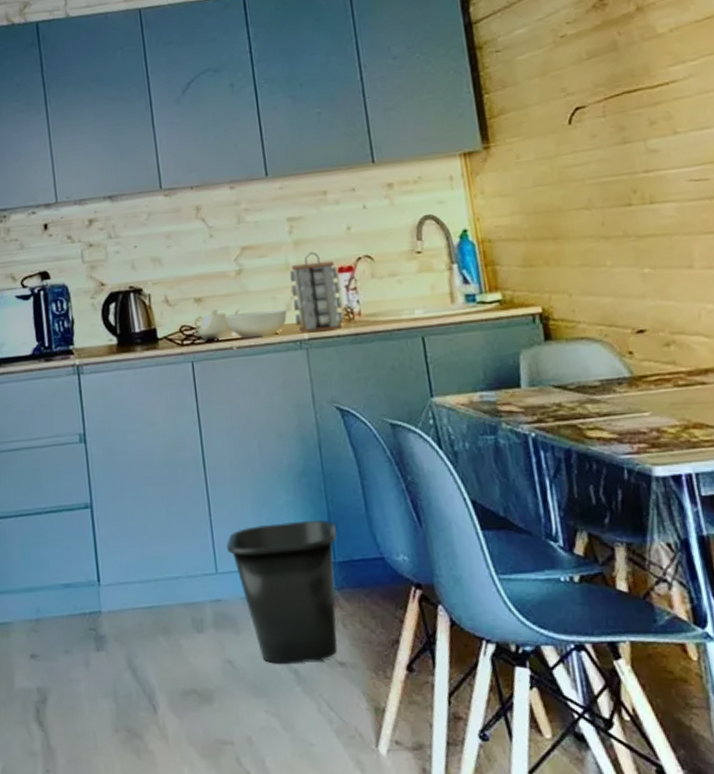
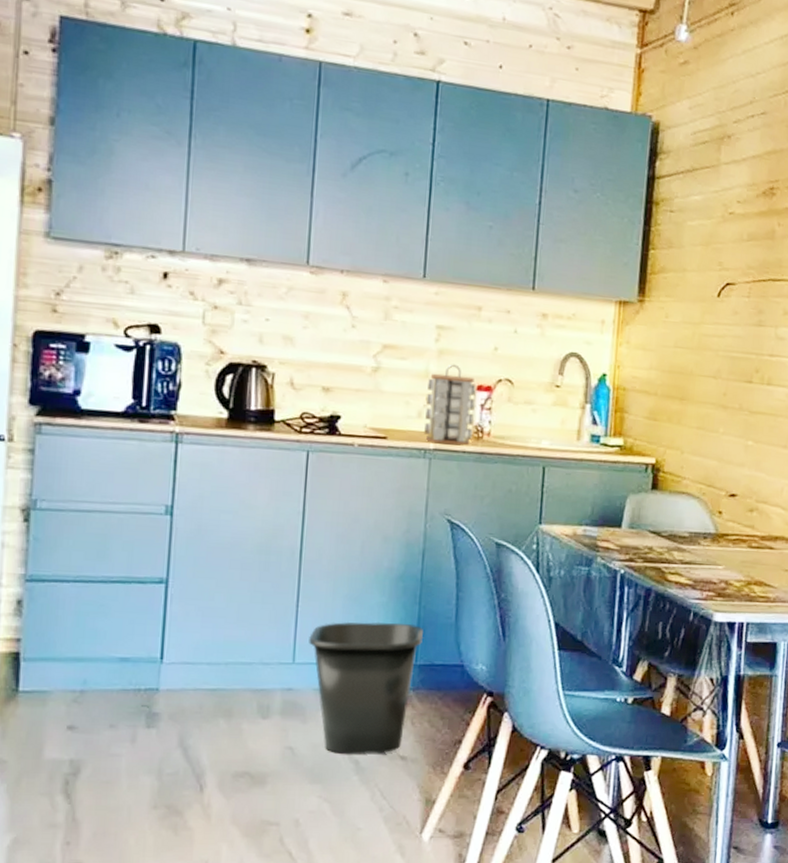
teapot: present [193,308,241,340] -> none [314,402,370,433]
bowl: present [224,309,288,339] -> none [351,410,418,440]

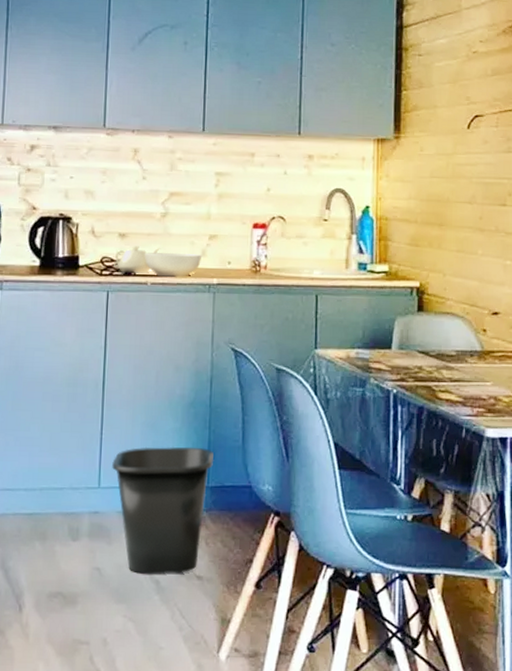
teapot: none [314,402,370,433] -> present [113,246,160,273]
bowl: none [351,410,418,440] -> present [144,252,203,277]
spice rack: present [424,364,477,446] -> none [208,206,253,280]

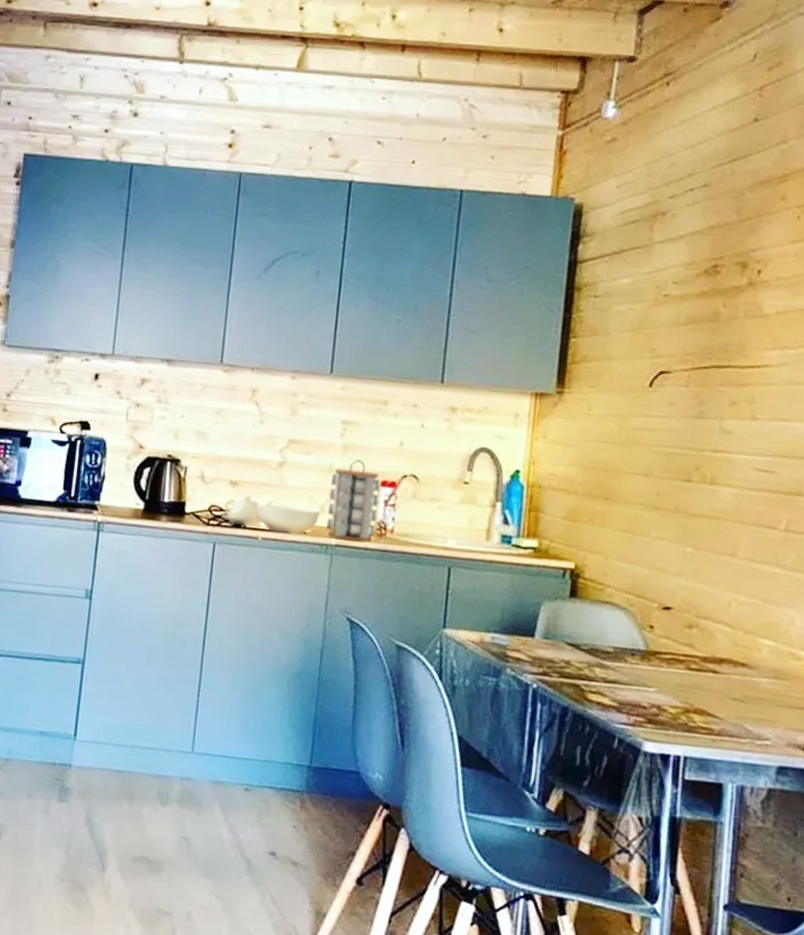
waste bin: present [112,446,214,574] -> none [207,715,320,856]
spice rack: none [208,206,253,280] -> present [326,459,381,543]

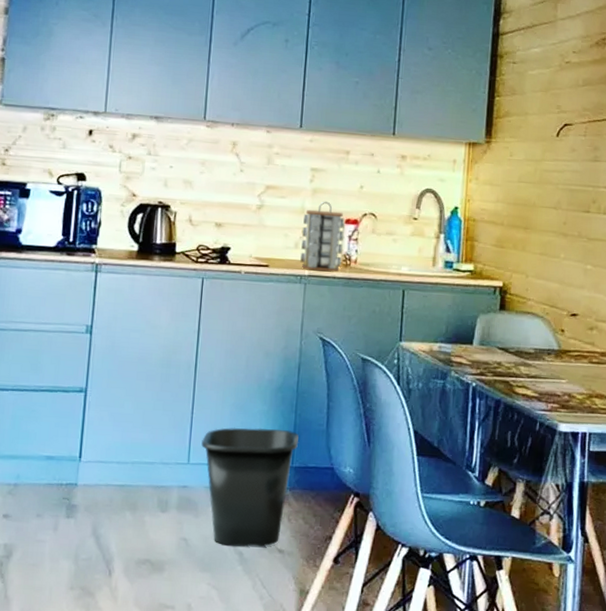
waste bin: none [207,715,320,856] -> present [201,427,299,547]
teapot: present [221,495,274,527] -> none [208,235,255,263]
bowl: present [256,504,321,535] -> none [239,242,295,268]

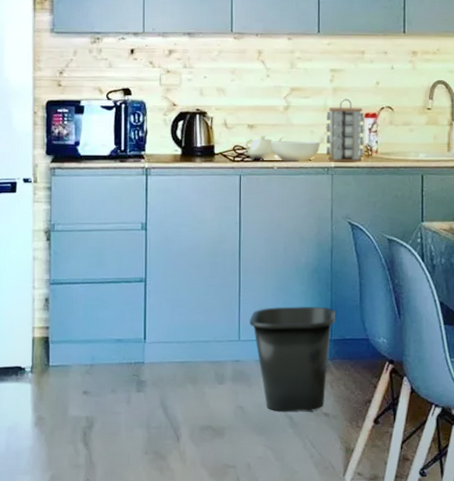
teapot: none [208,235,255,263] -> present [243,135,284,159]
bowl: none [239,242,295,268] -> present [270,140,321,162]

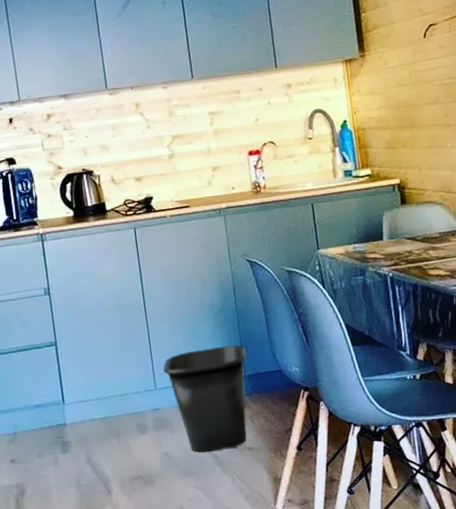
teapot: present [243,135,284,159] -> none [134,185,172,211]
bowl: present [270,140,321,162] -> none [159,185,210,209]
spice rack: present [326,98,364,164] -> none [211,139,253,204]

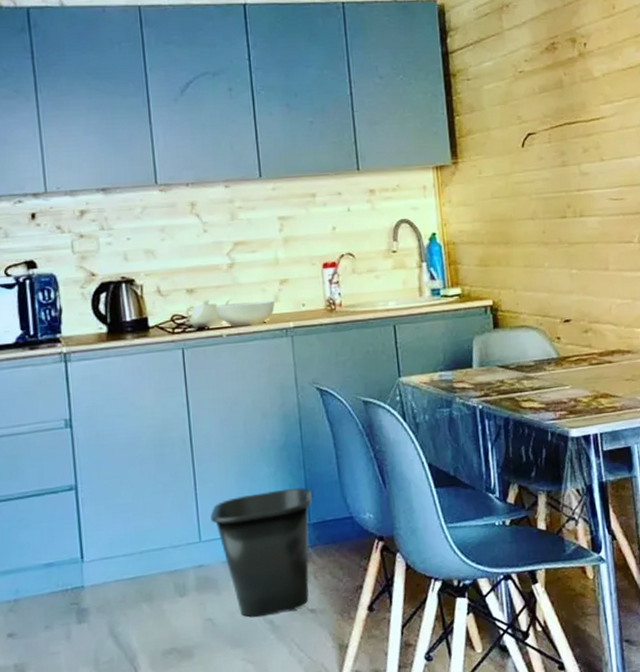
teapot: none [134,185,172,211] -> present [184,299,231,328]
bowl: none [159,185,210,209] -> present [215,300,276,327]

